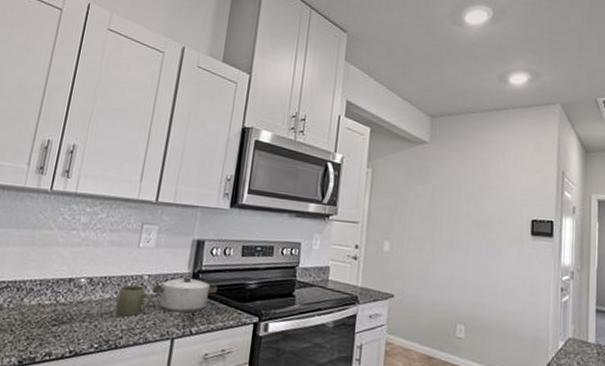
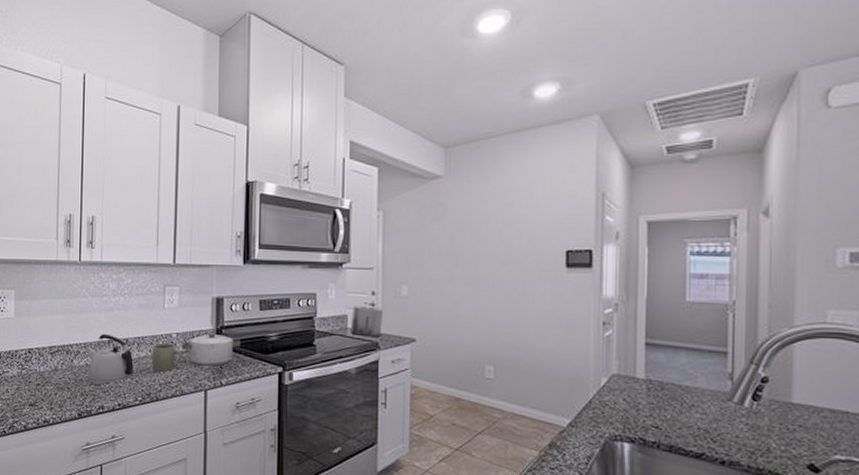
kettle: none [37,270,95,328] -> present [86,333,134,385]
toaster: none [332,258,365,292] -> present [351,306,383,338]

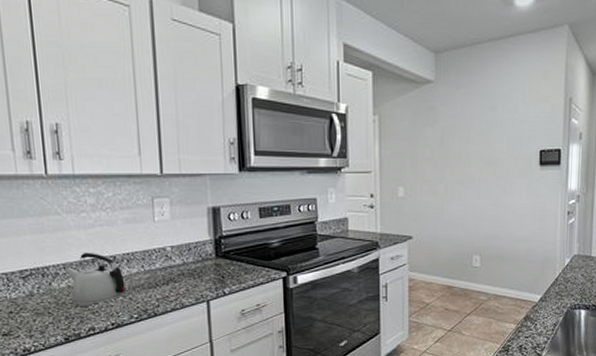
mug: present [151,343,182,372] -> none [144,257,180,287]
cooking pot: present [181,333,241,367] -> none [177,243,242,277]
toaster: present [351,306,383,338] -> none [352,208,381,238]

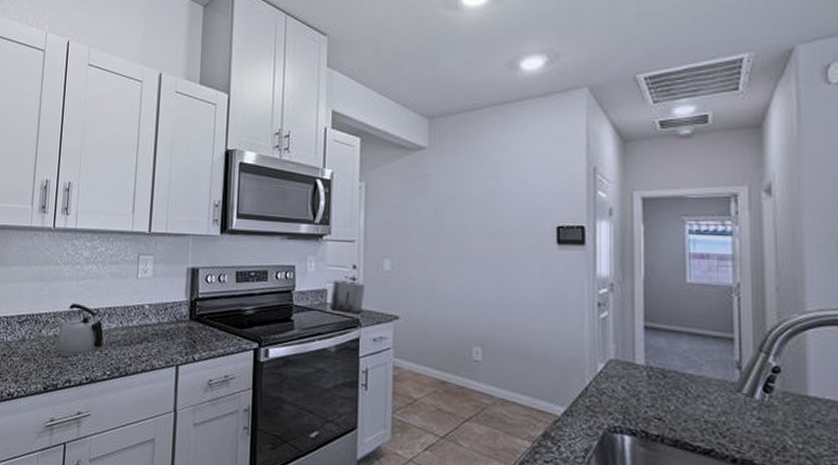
toaster: none [352,208,381,238] -> present [331,280,364,314]

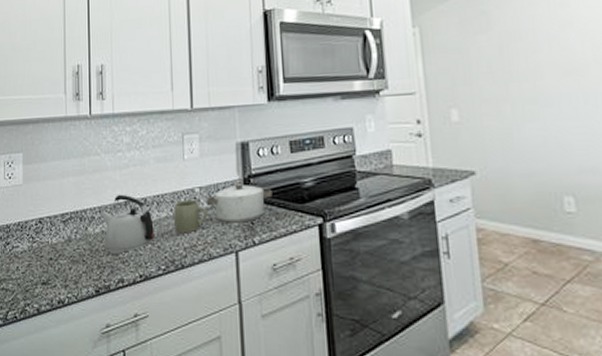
mug: none [122,314,154,345] -> present [173,199,208,233]
cooking pot: none [153,305,215,341] -> present [205,183,272,223]
toaster: present [331,280,364,314] -> none [396,137,434,174]

